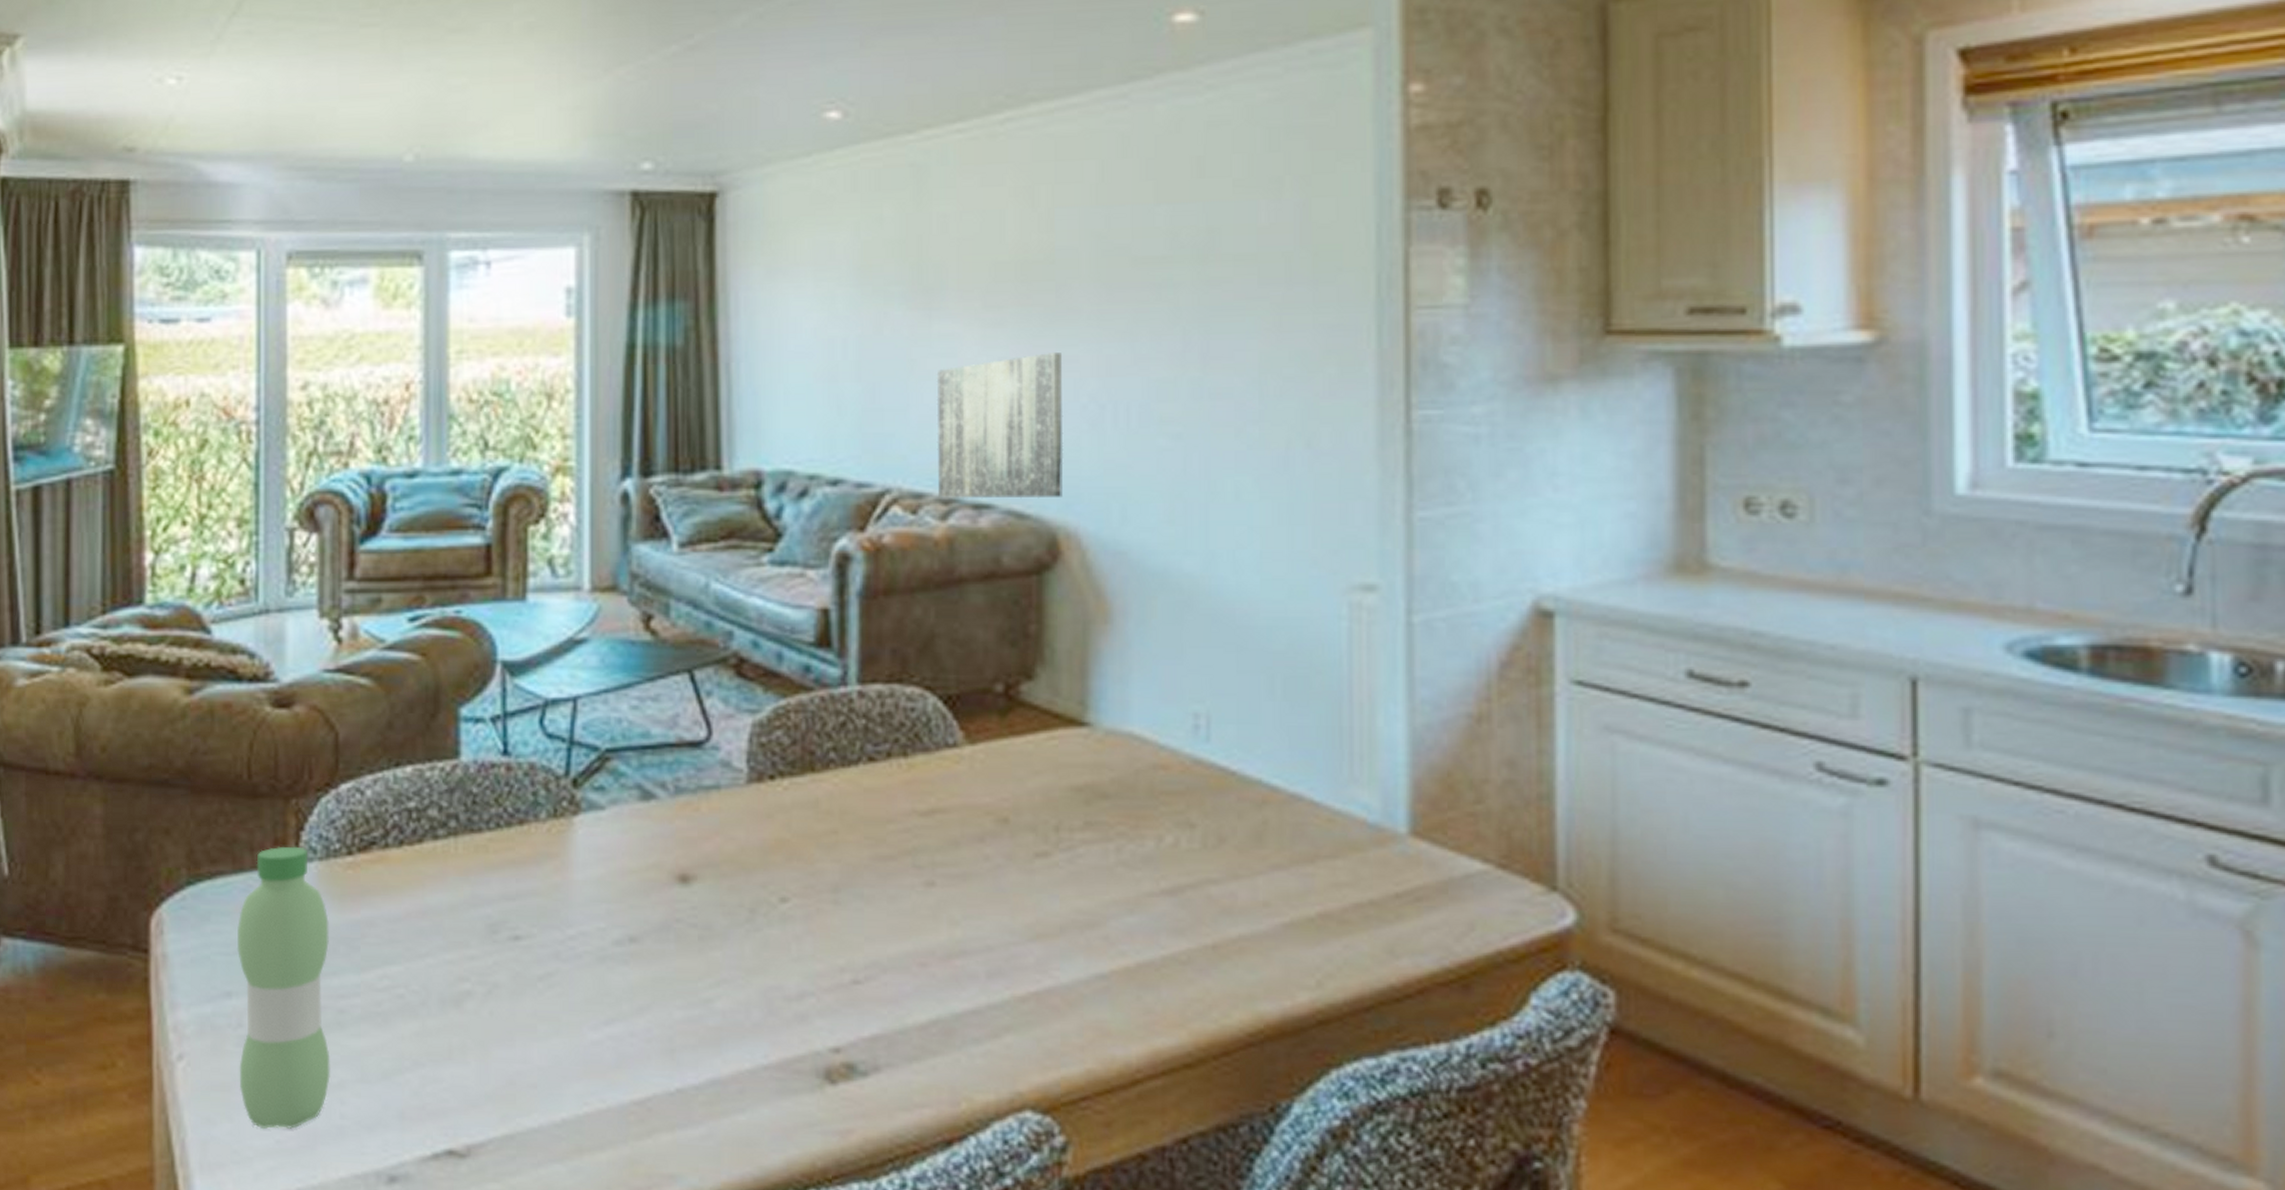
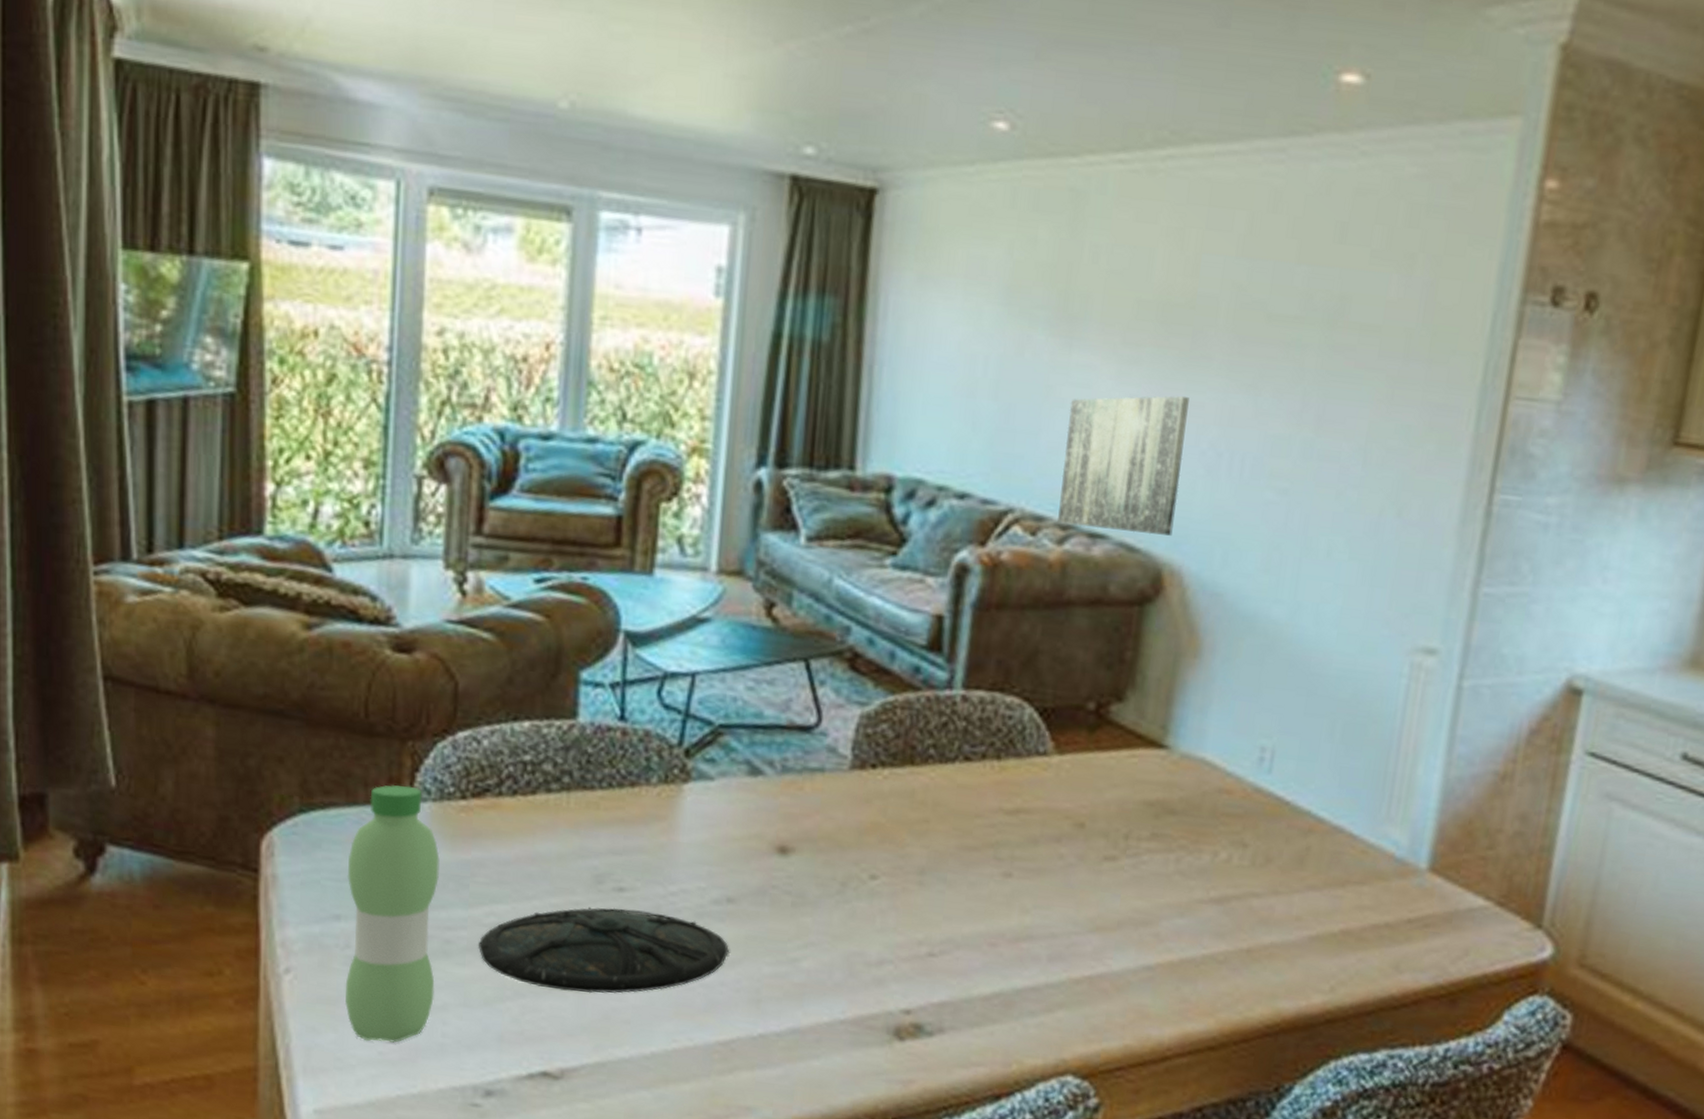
plate: none [373,958,636,1057] -> present [479,907,729,994]

